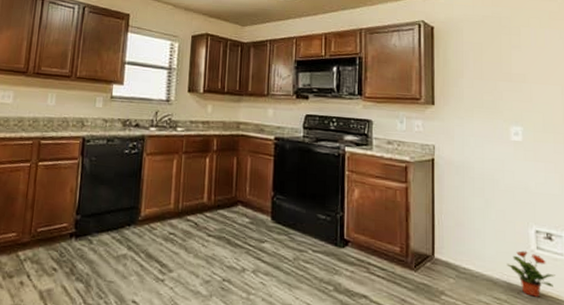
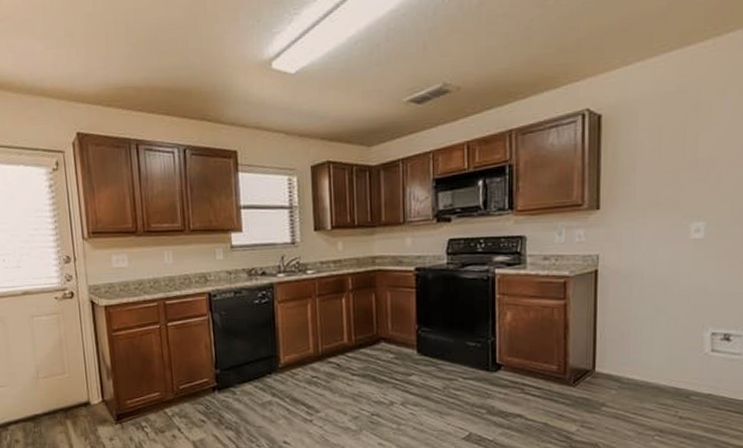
potted plant: present [506,250,556,297] -> none [675,354,730,399]

